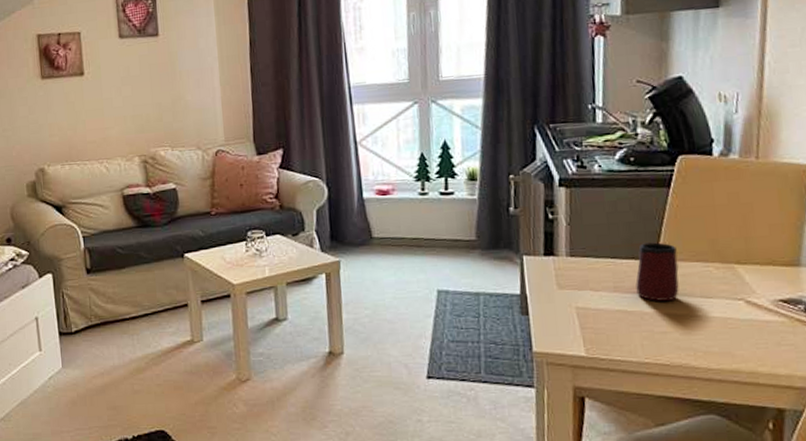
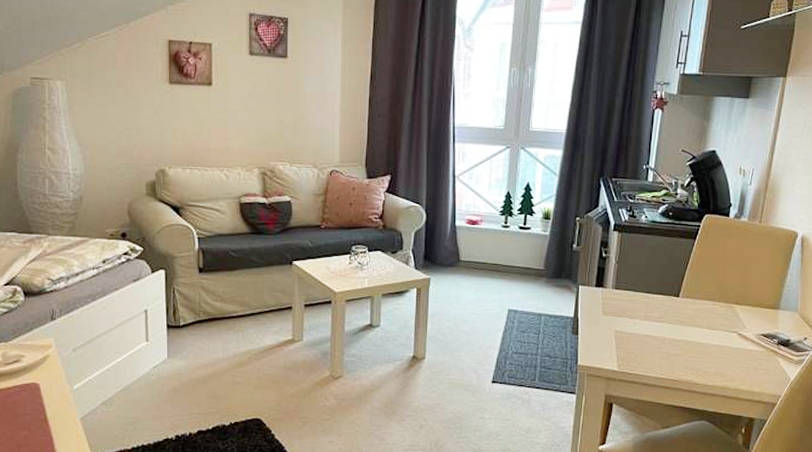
mug: present [635,242,679,301] -> none [661,282,694,330]

